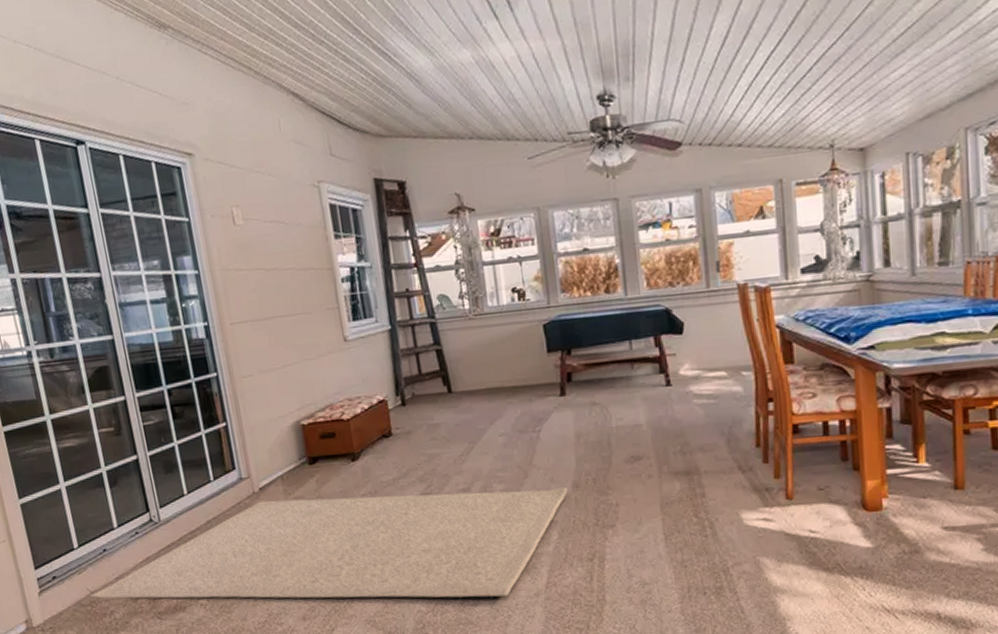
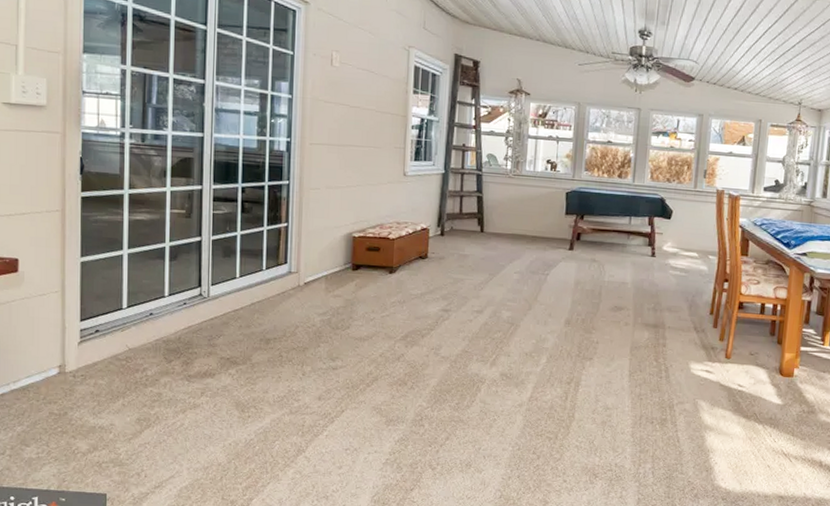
rug: present [89,488,568,599] -> none [127,293,561,404]

